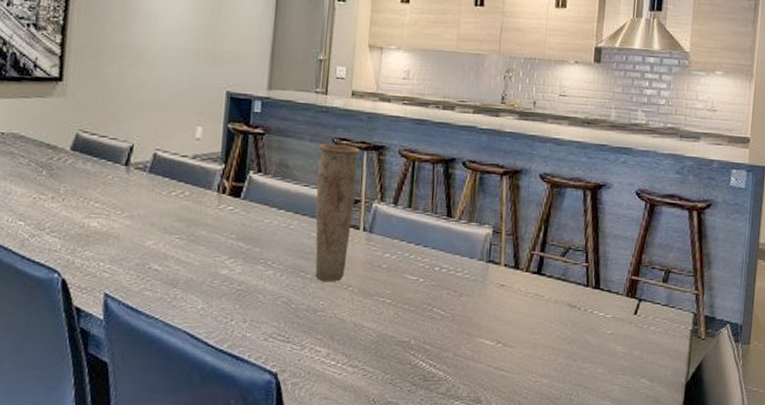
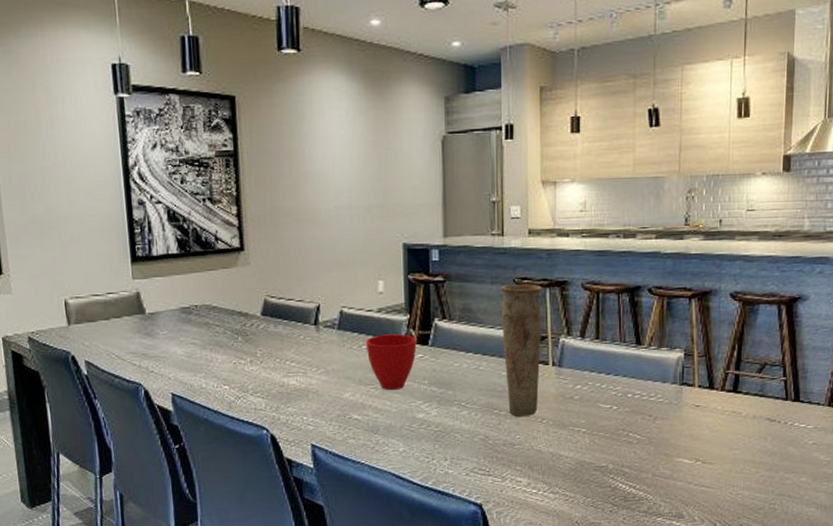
cup: none [176,182,229,242] -> present [365,334,417,390]

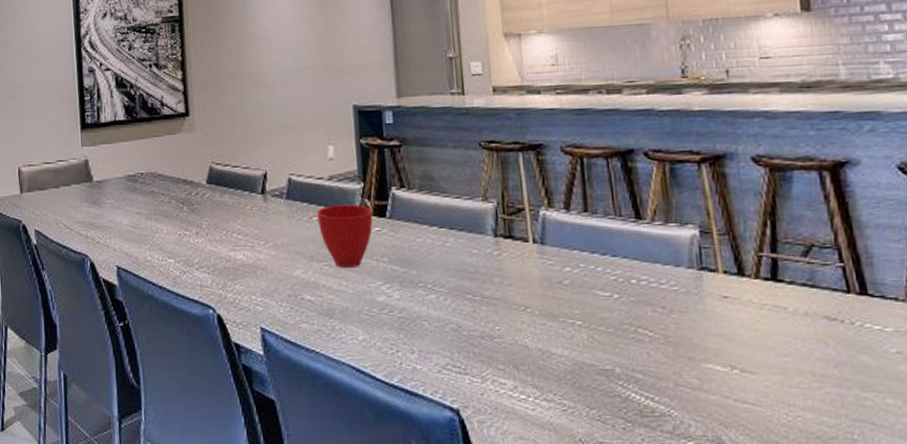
vase: present [500,284,543,416] -> none [464,148,519,303]

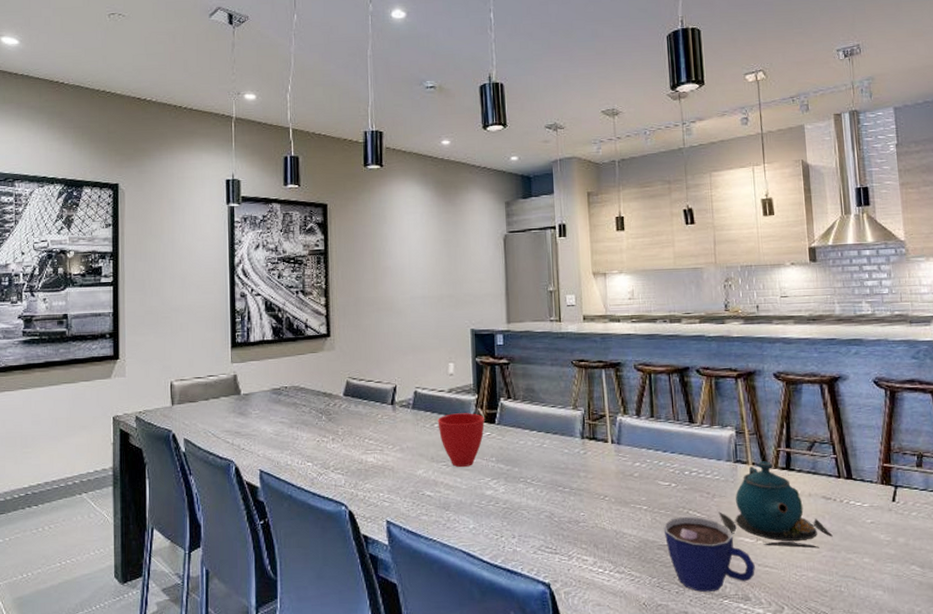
cup: none [603,335,730,431] -> present [663,516,755,593]
teapot: none [677,269,840,383] -> present [718,461,833,548]

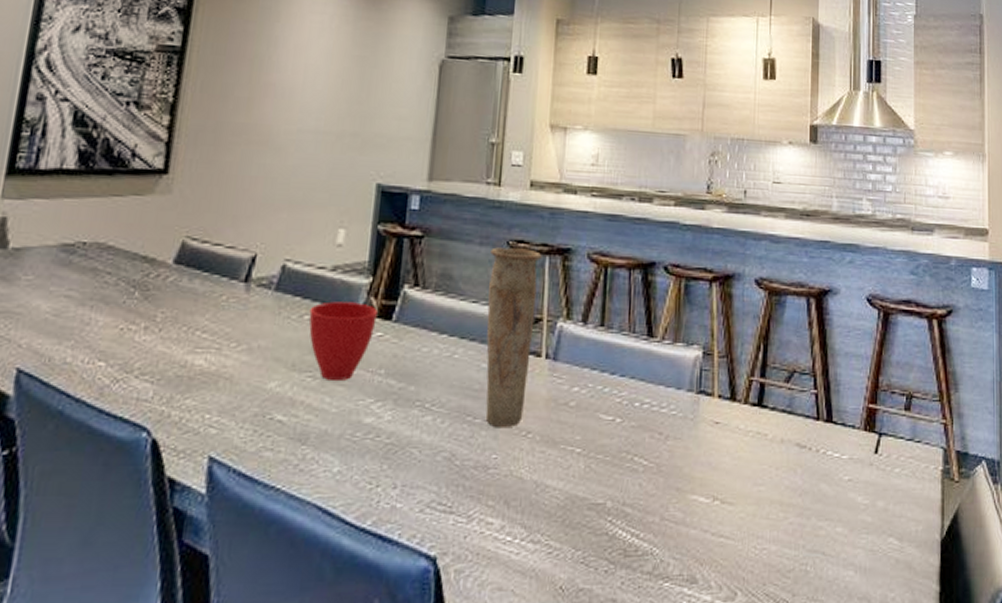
vase: none [560,365,600,493] -> present [485,247,542,427]
cup: present [663,516,755,593] -> none [599,464,707,572]
teapot: present [718,461,833,548] -> none [670,393,804,513]

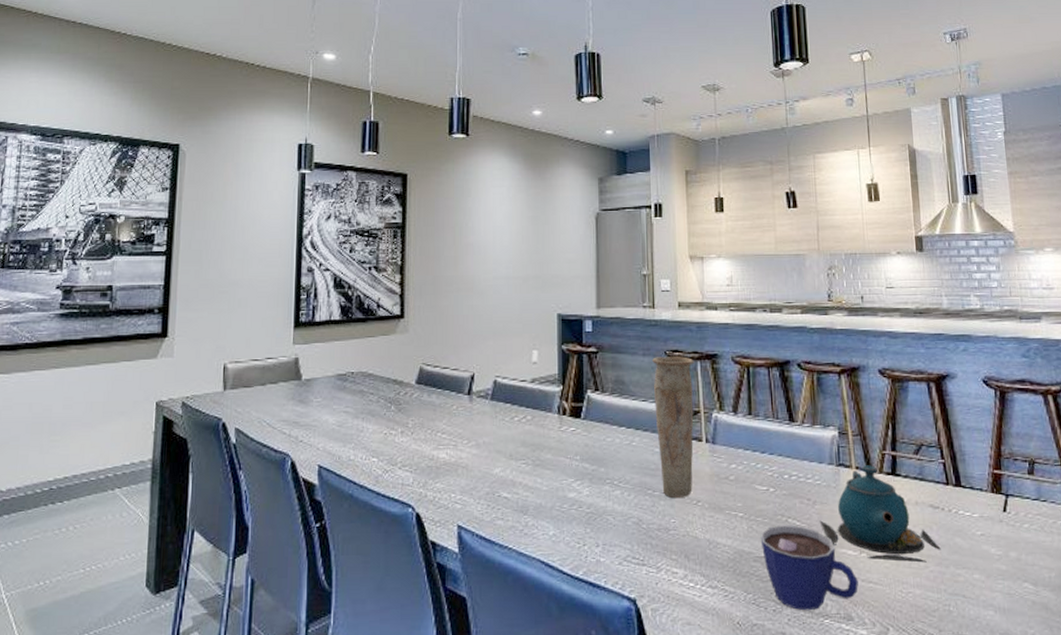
cup: present [309,301,378,380] -> none [518,406,569,466]
cup: none [599,464,707,572] -> present [760,525,858,611]
teapot: none [670,393,804,513] -> present [819,465,941,563]

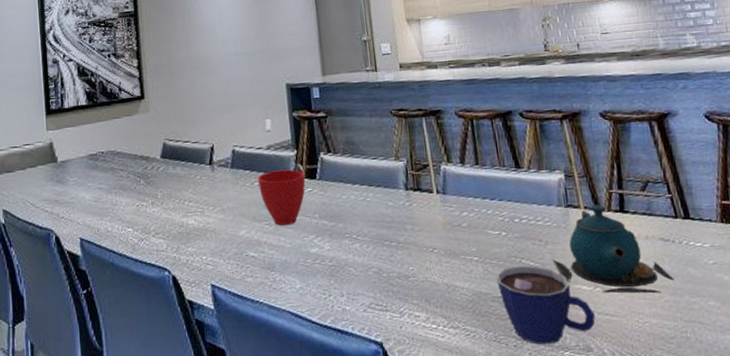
cup: none [518,406,569,466] -> present [257,169,306,226]
vase: present [652,356,694,498] -> none [379,114,428,247]

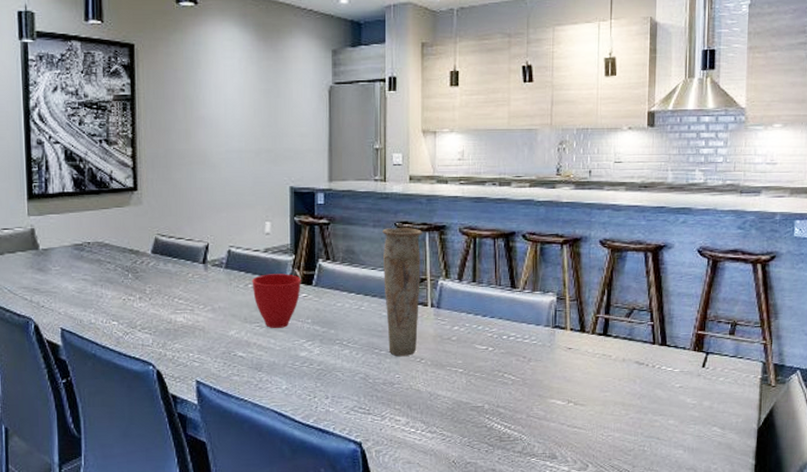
vase: none [379,114,428,247] -> present [382,228,423,356]
cup: present [496,265,595,345] -> none [478,379,564,452]
teapot: present [552,204,674,293] -> none [532,327,642,411]

